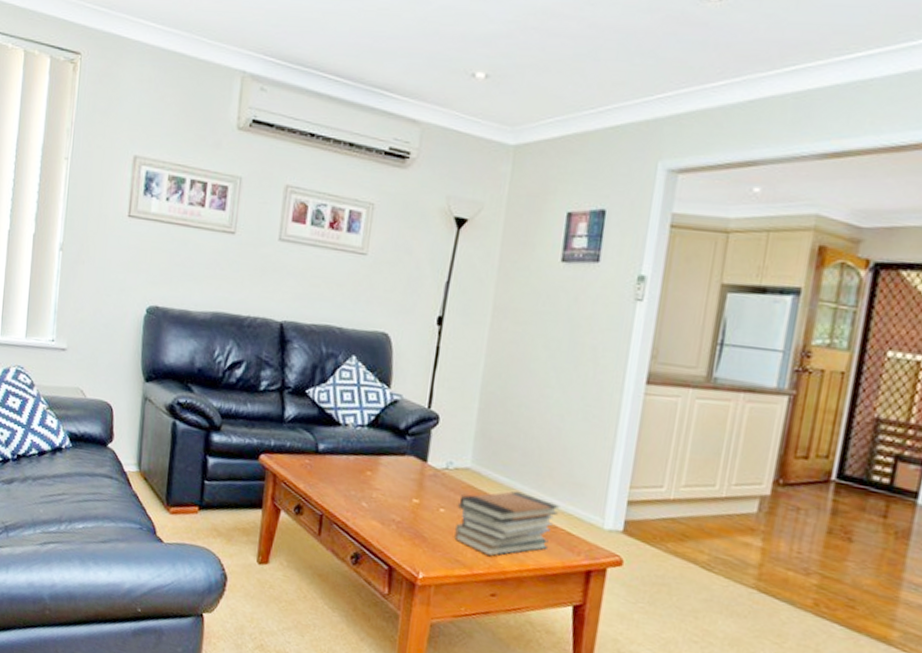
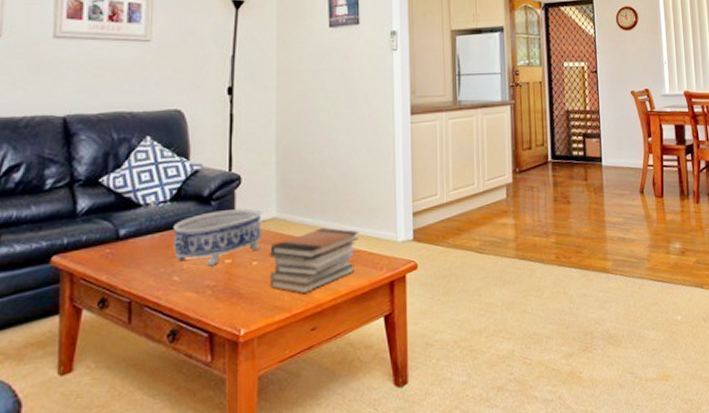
decorative bowl: none [364,446,457,502] -> present [172,208,262,266]

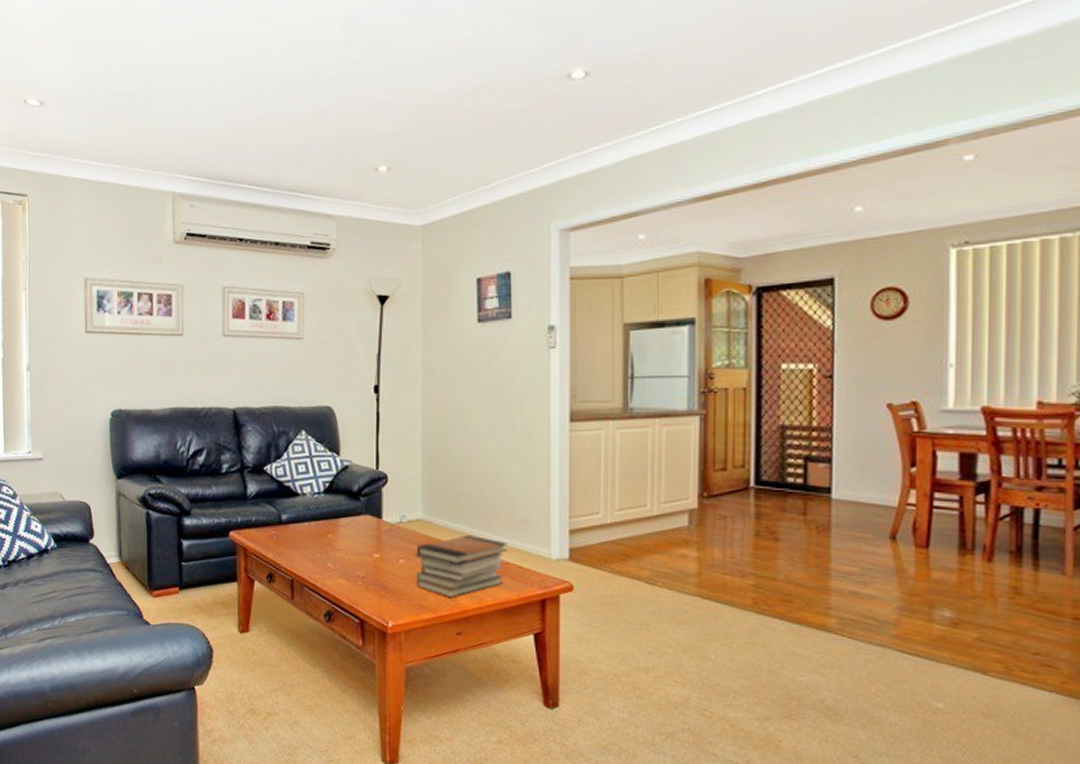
decorative bowl: present [172,208,262,266] -> none [326,506,408,558]

